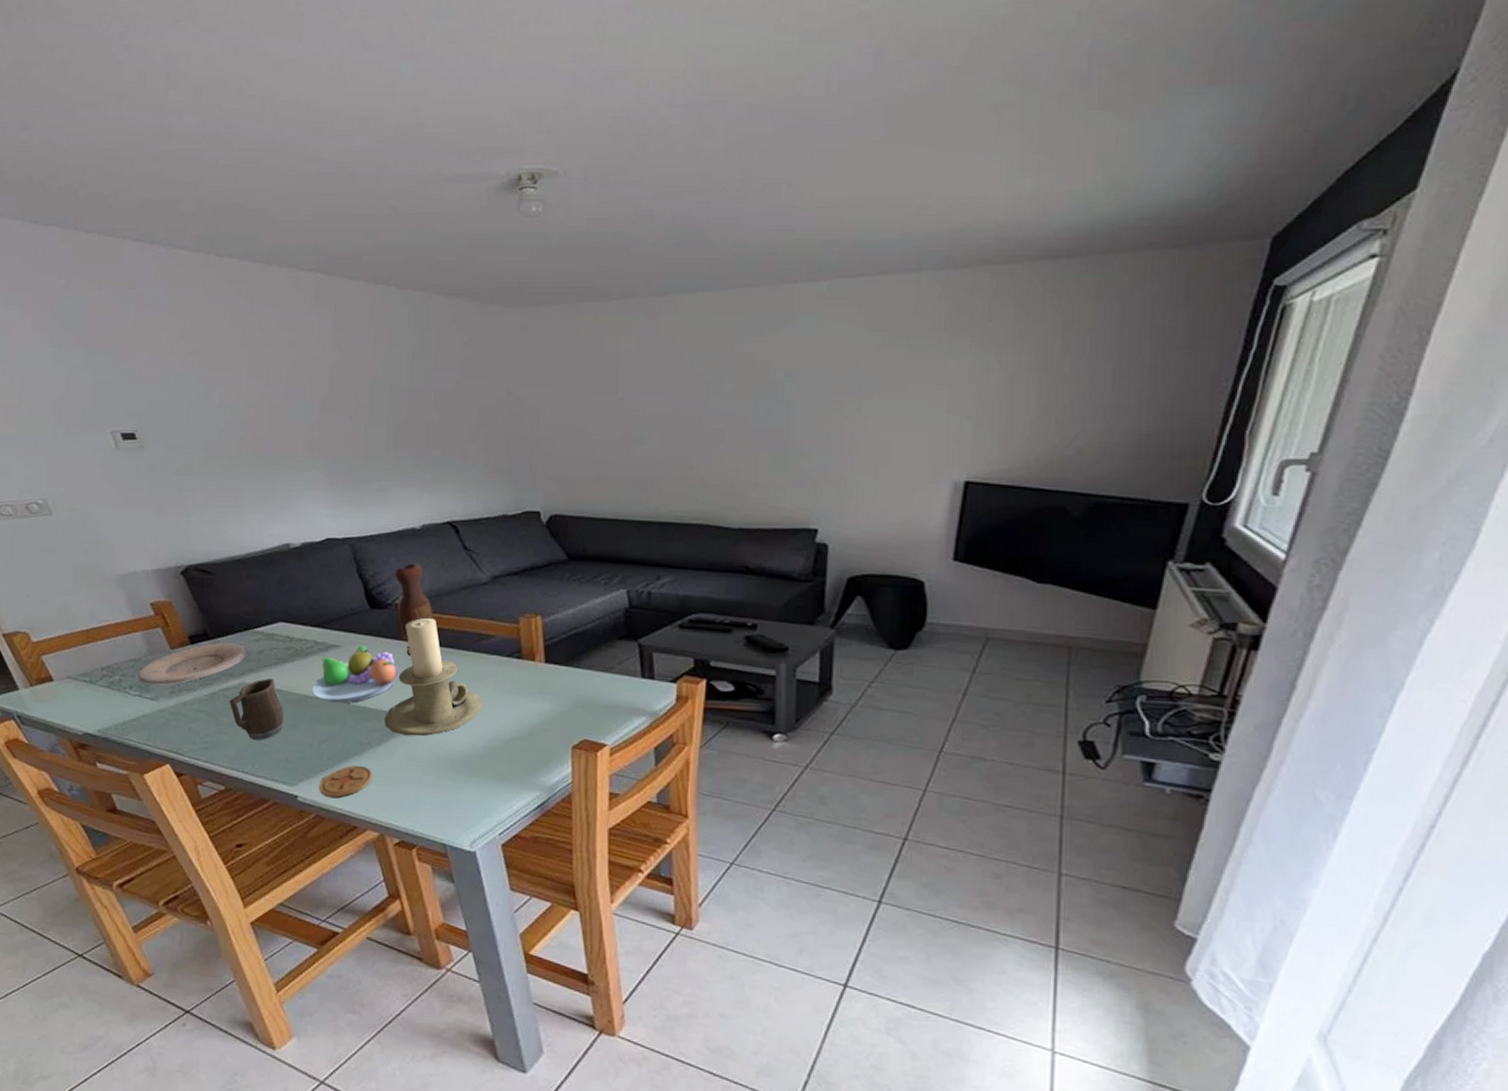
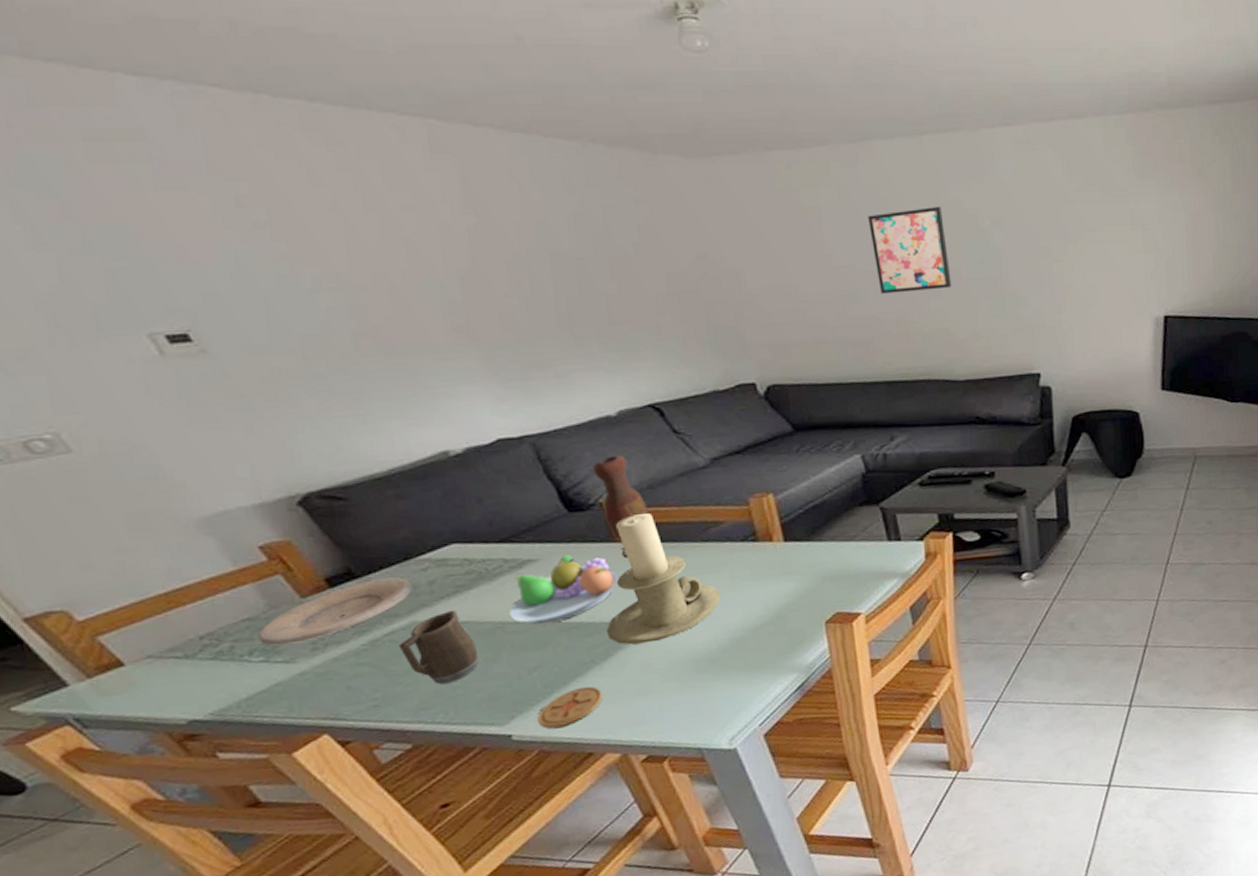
wall art: none [662,358,736,438] -> present [868,207,952,294]

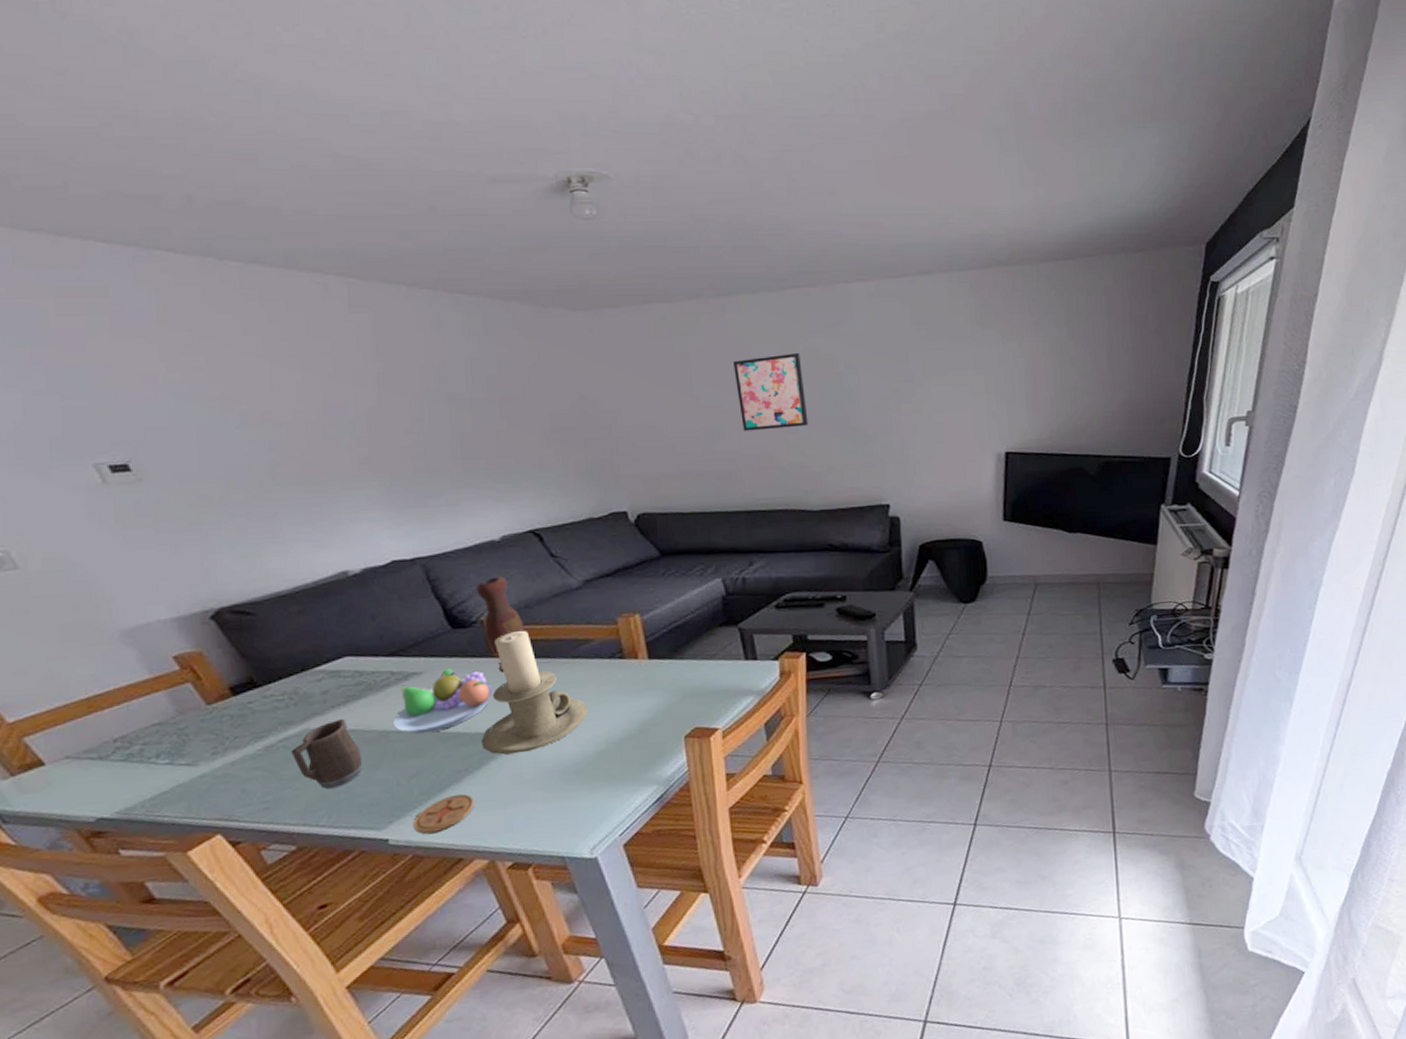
plate: present [257,577,412,646] -> none [165,687,307,749]

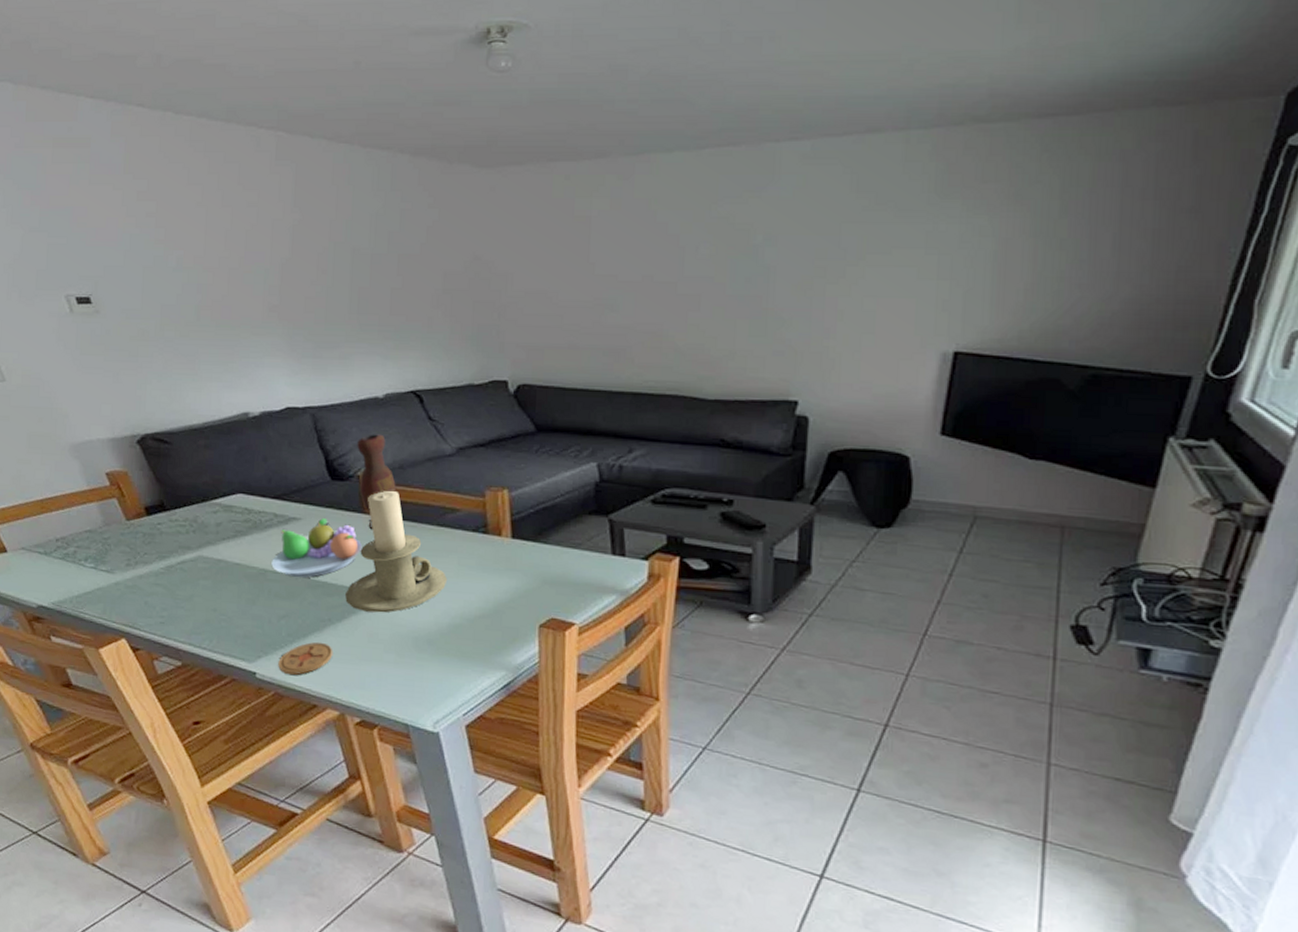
mug: present [291,718,363,790] -> none [186,551,243,616]
wall art: present [733,353,809,431] -> none [636,221,714,305]

